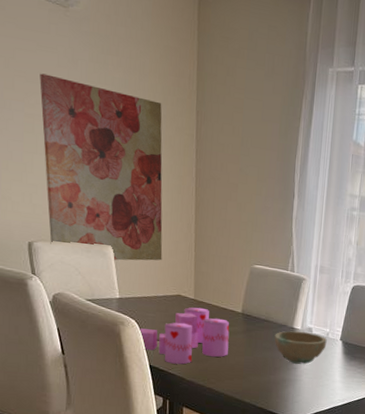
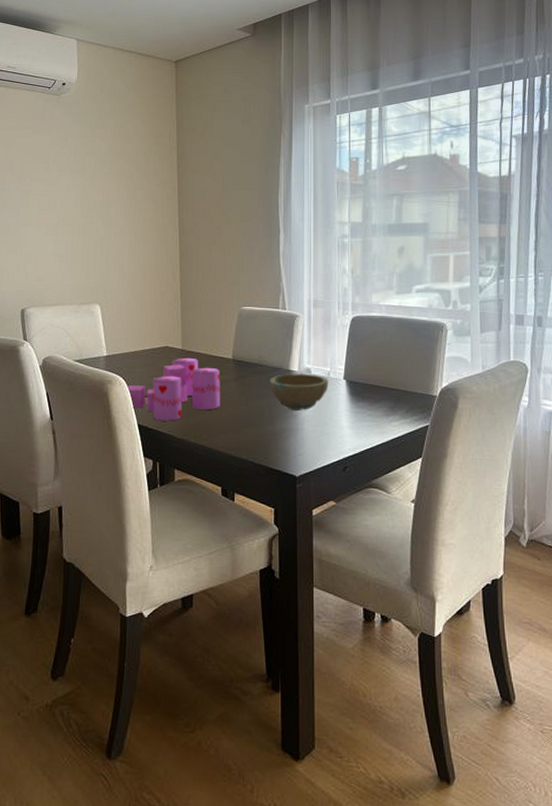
wall art: present [39,73,163,261] -> none [35,154,149,318]

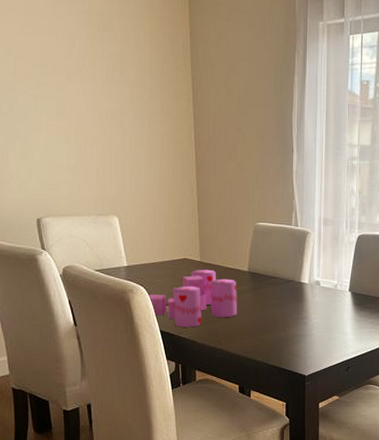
bowl: present [270,373,329,411] -> none [282,285,336,319]

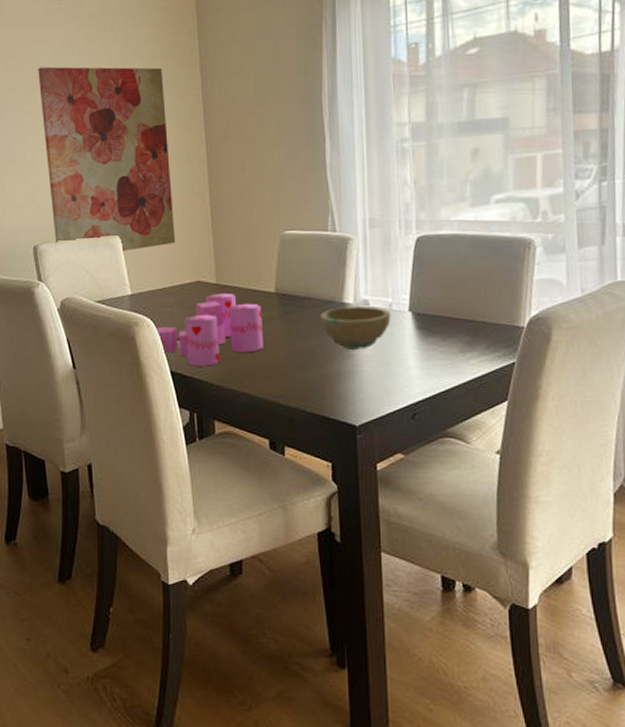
wall art: none [40,55,167,229] -> present [38,66,176,251]
bowl: none [282,285,336,319] -> present [320,305,391,350]

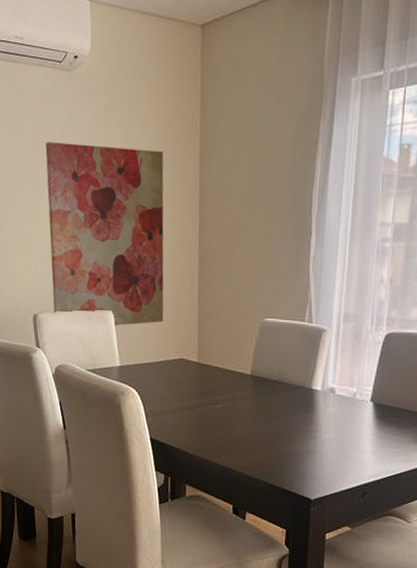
candle: present [155,293,263,367] -> none [139,371,237,437]
bowl: present [320,305,391,350] -> none [289,392,354,433]

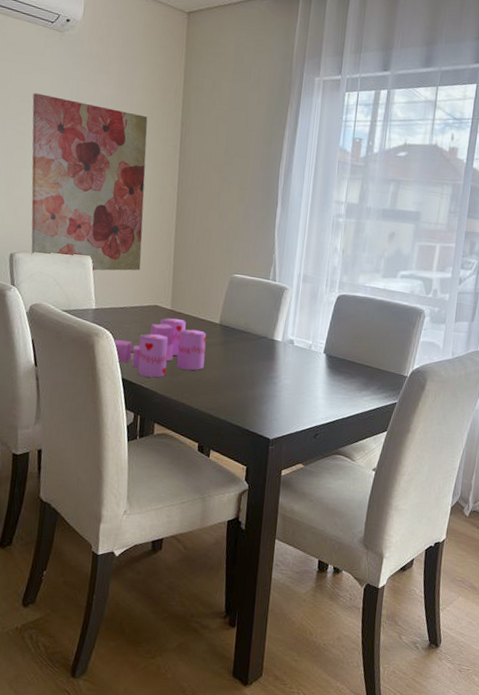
candle: none [139,371,237,437] -> present [113,318,207,378]

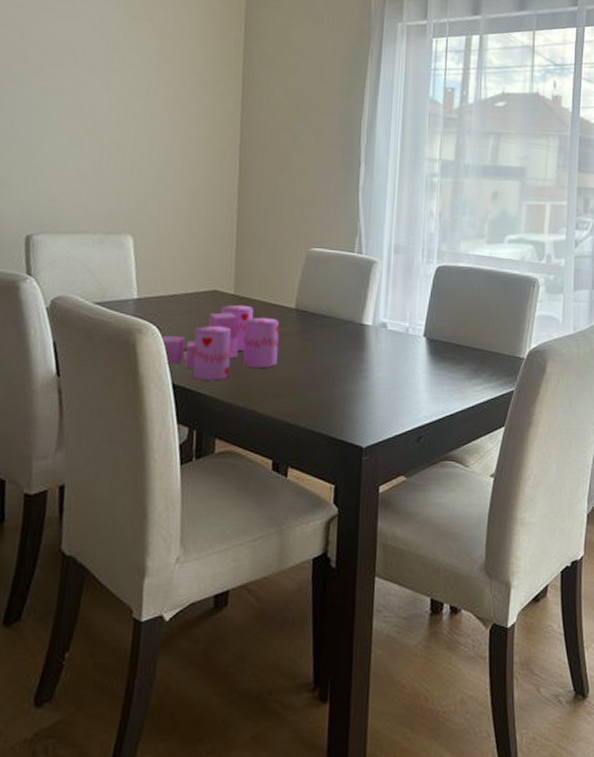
wall art: present [31,93,148,271] -> none [54,44,202,252]

